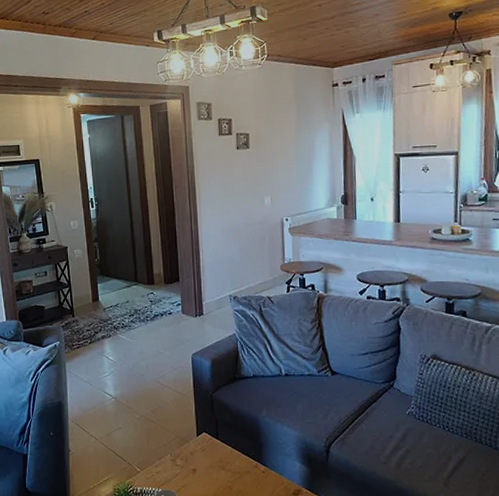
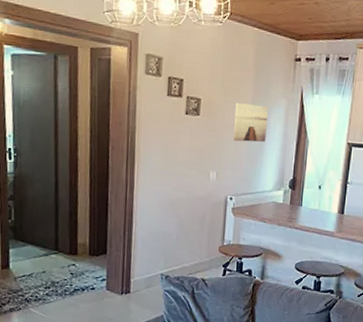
wall art: none [282,131,313,167] -> present [234,102,268,142]

